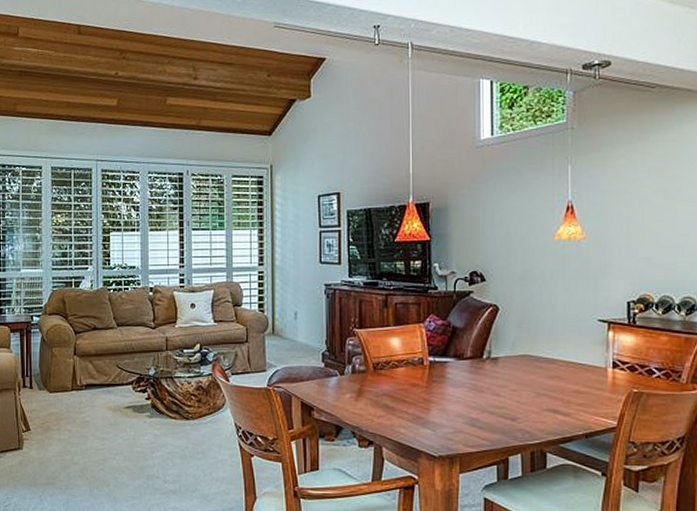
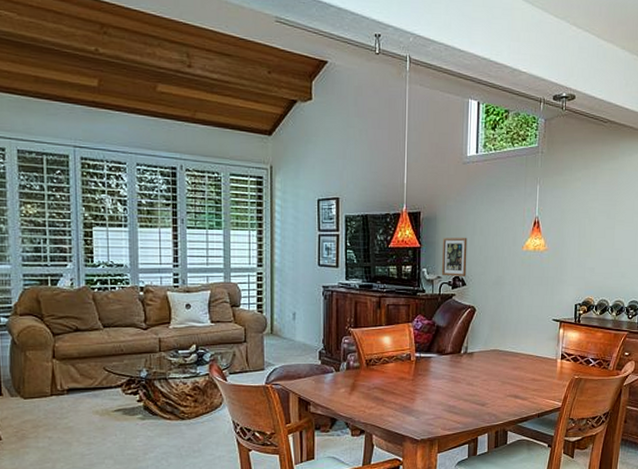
picture frame: none [455,228,486,271] -> present [441,238,468,276]

